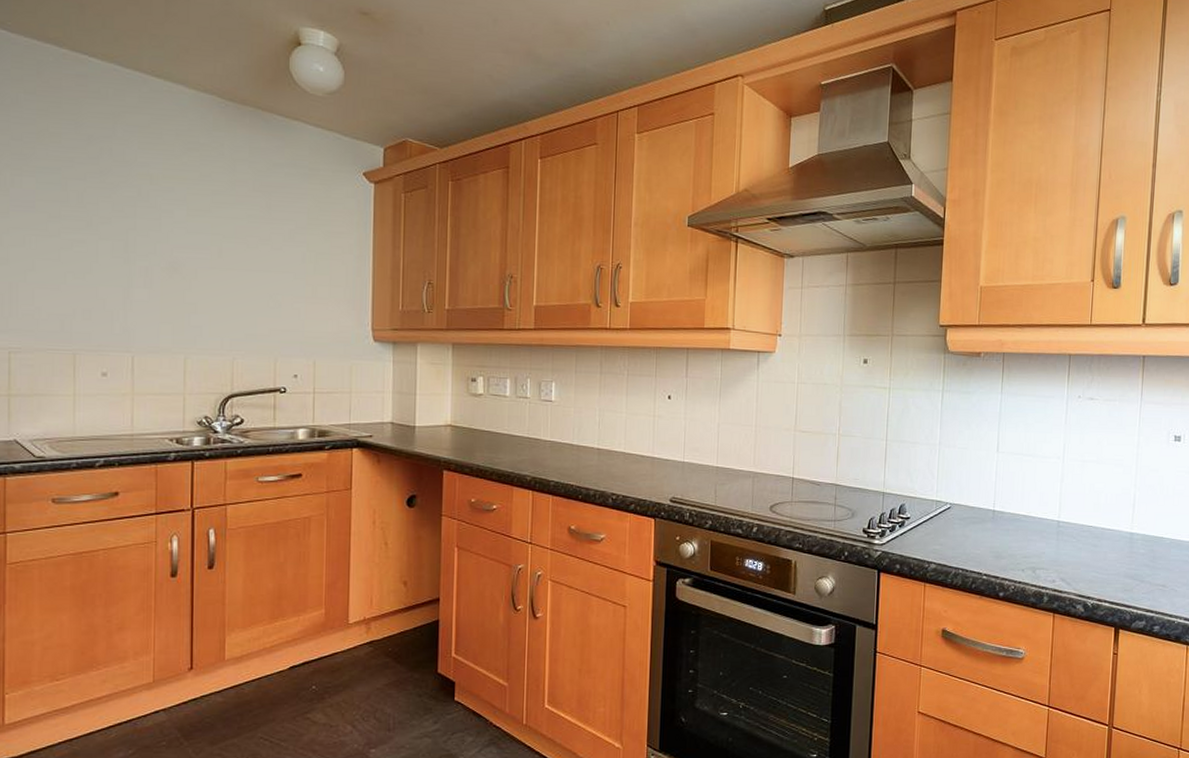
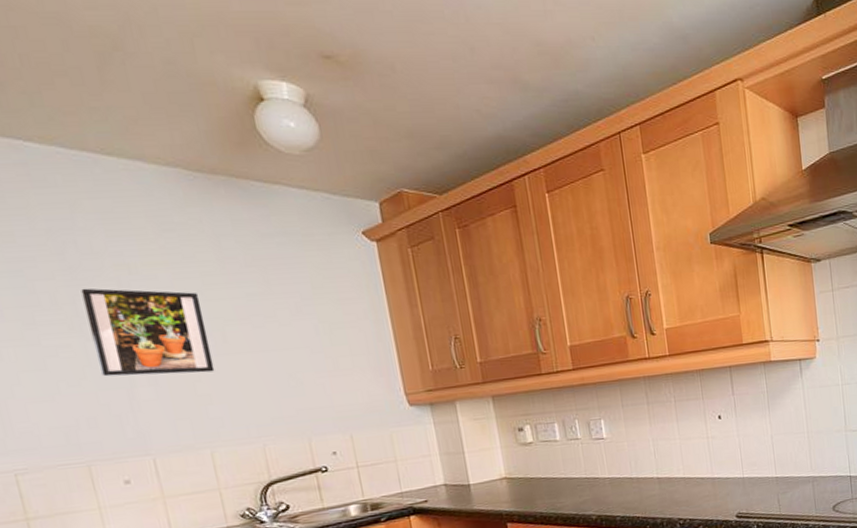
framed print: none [105,191,206,283] -> present [81,288,215,377]

